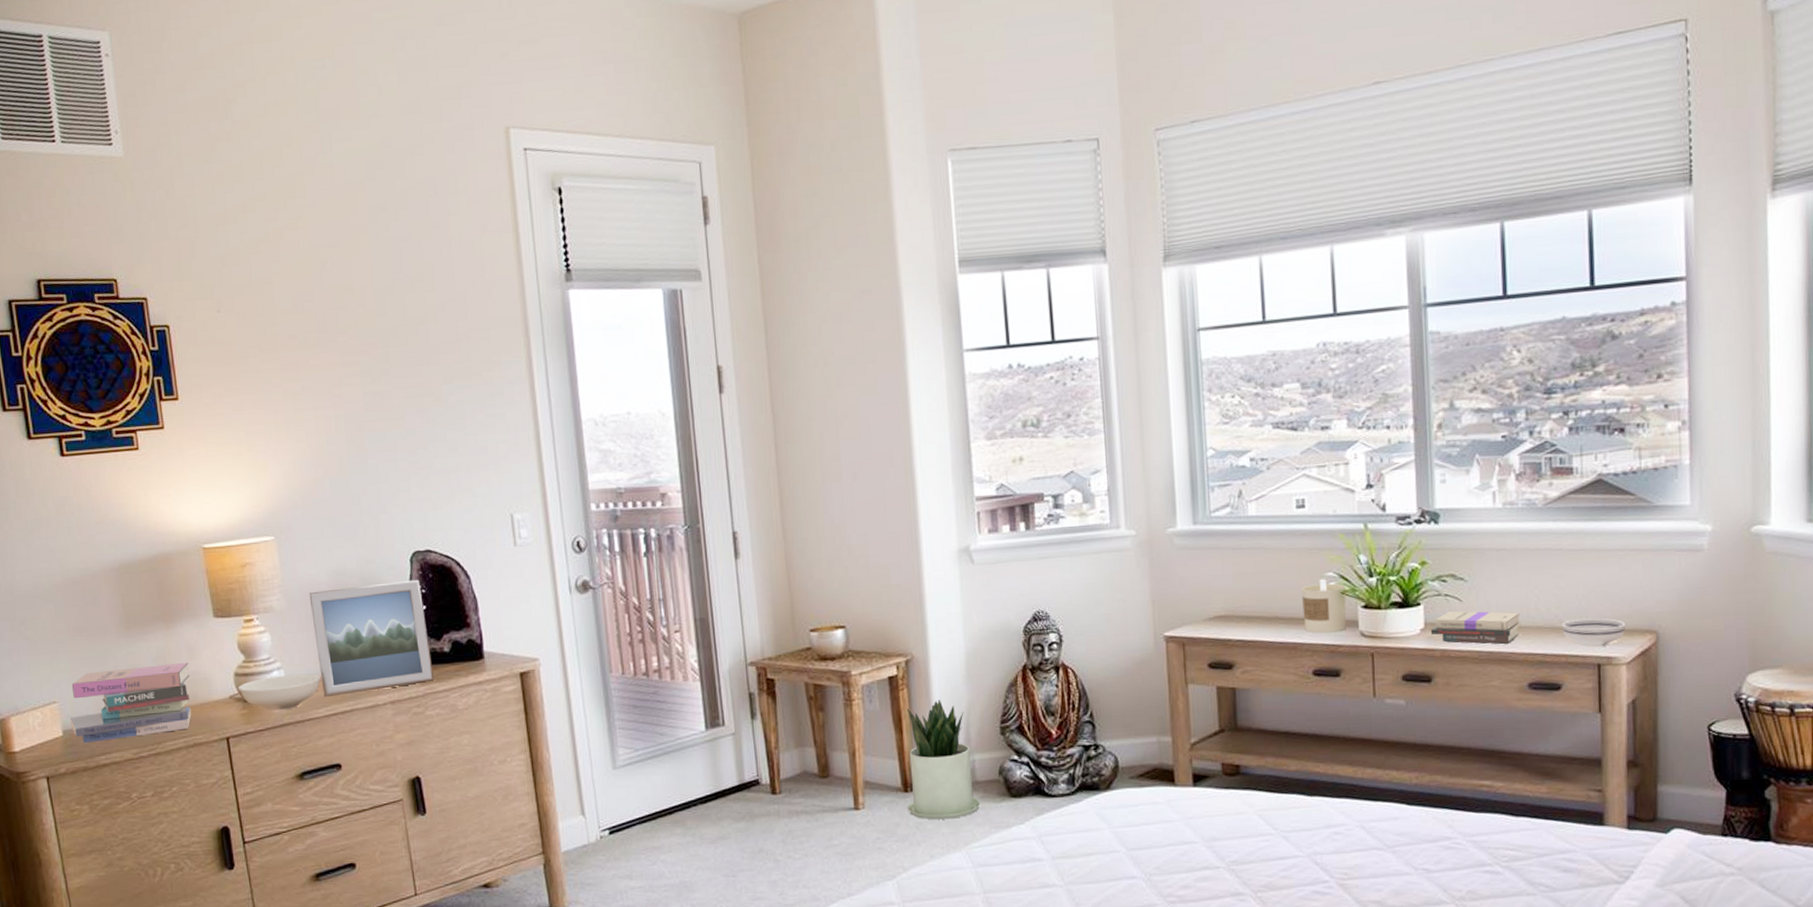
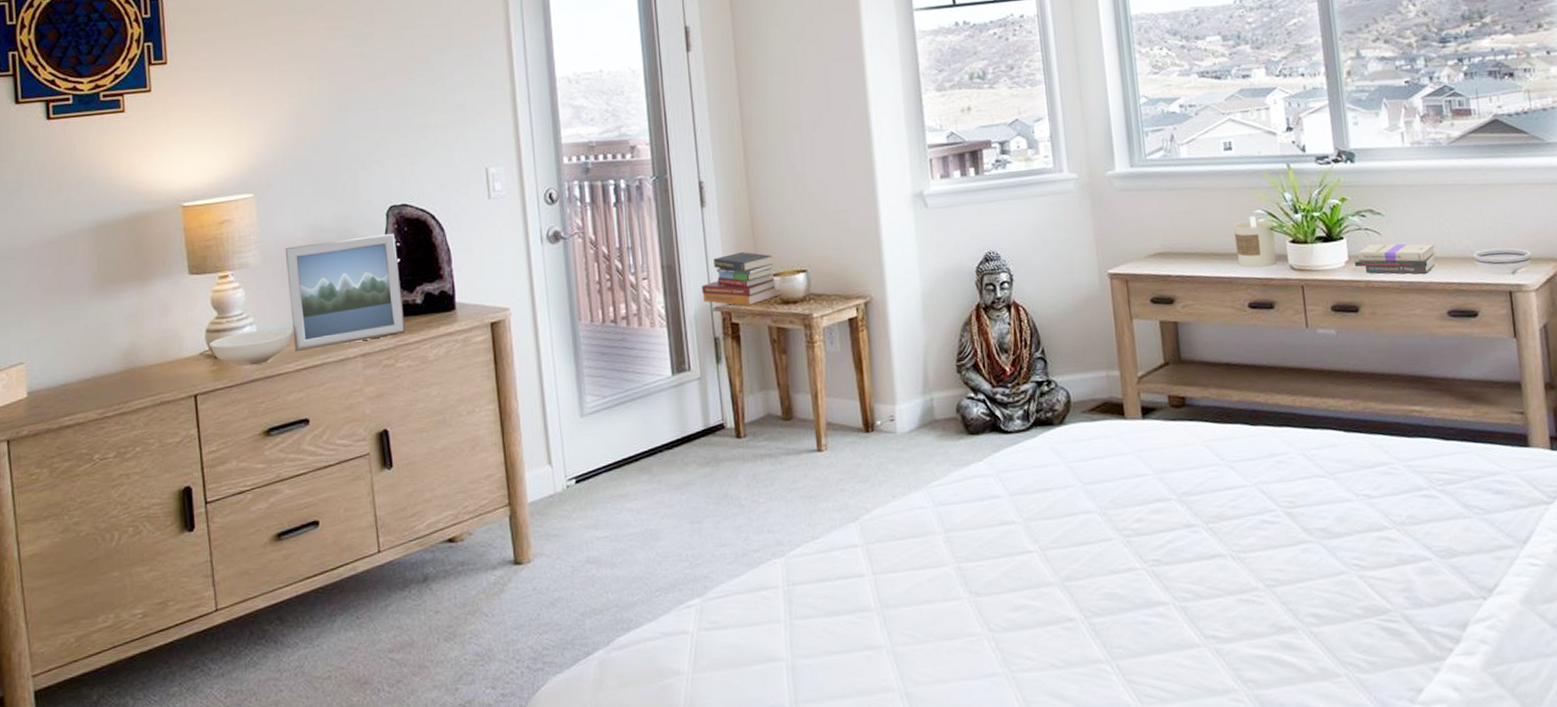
books: present [69,662,192,744] -> none [35,319,161,405]
books: none [736,606,818,662] -> present [702,252,781,306]
planter: present [906,700,982,820] -> none [866,340,941,460]

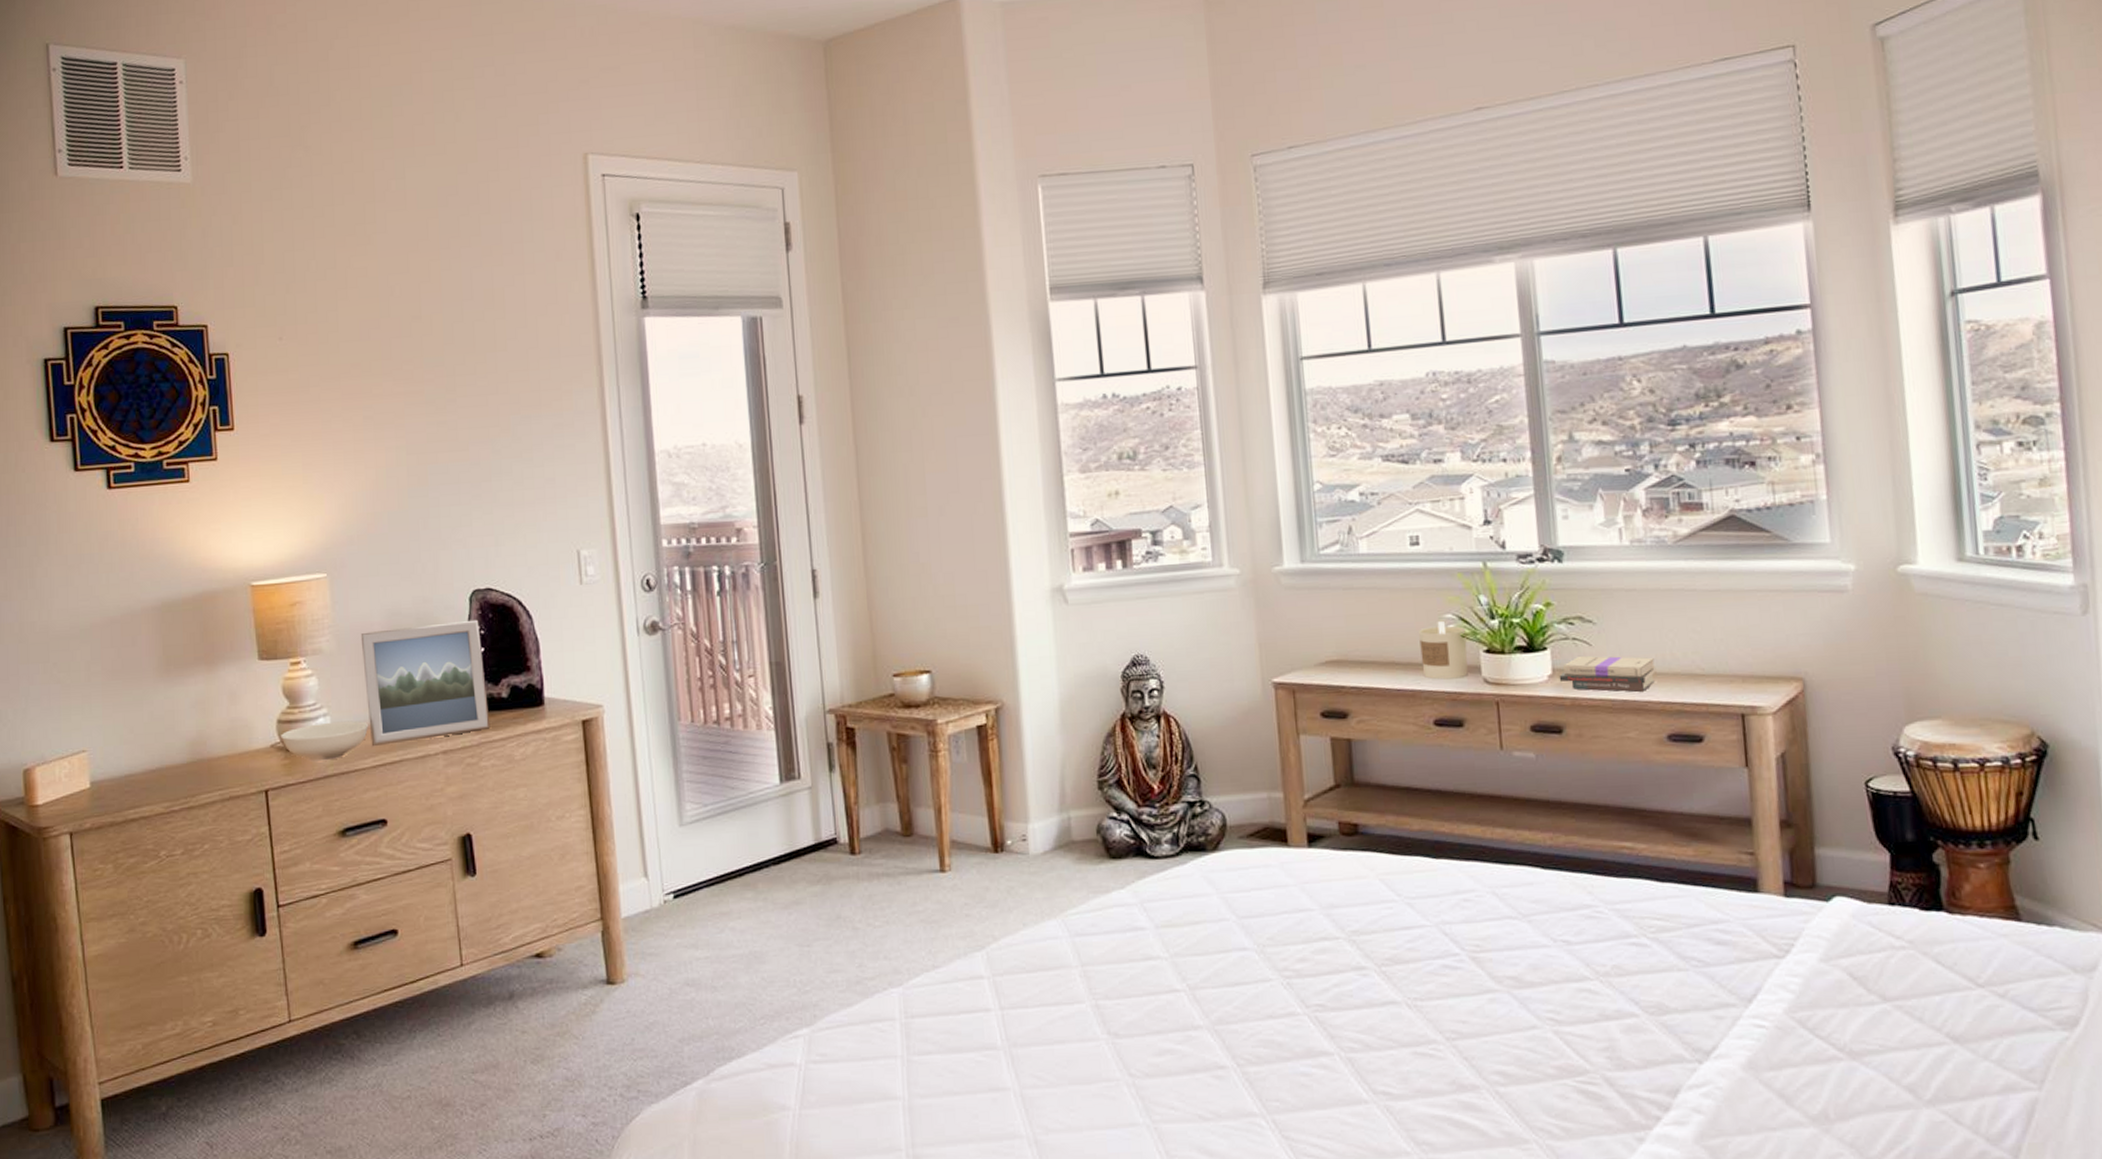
books: present [702,252,781,306] -> none [814,649,902,710]
bowl: present [1473,247,1532,275] -> none [1700,664,1770,695]

